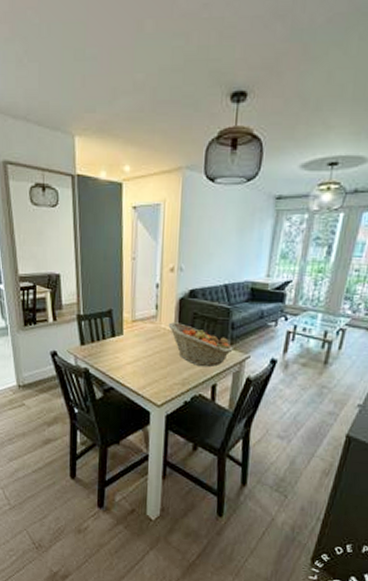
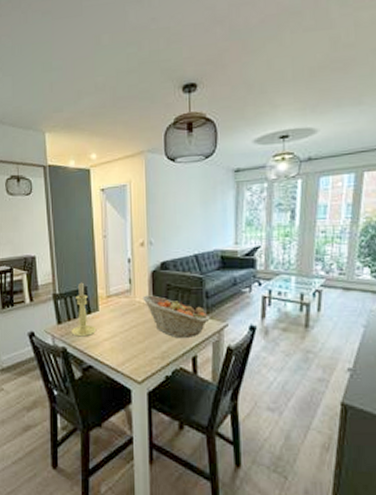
candle holder: none [94,304,120,359] -> present [71,282,97,337]

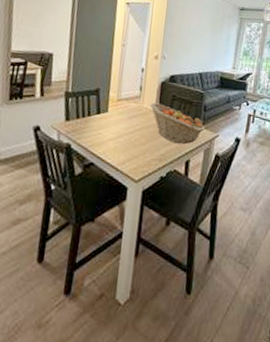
candle holder: present [71,282,97,337] -> none [77,84,104,135]

